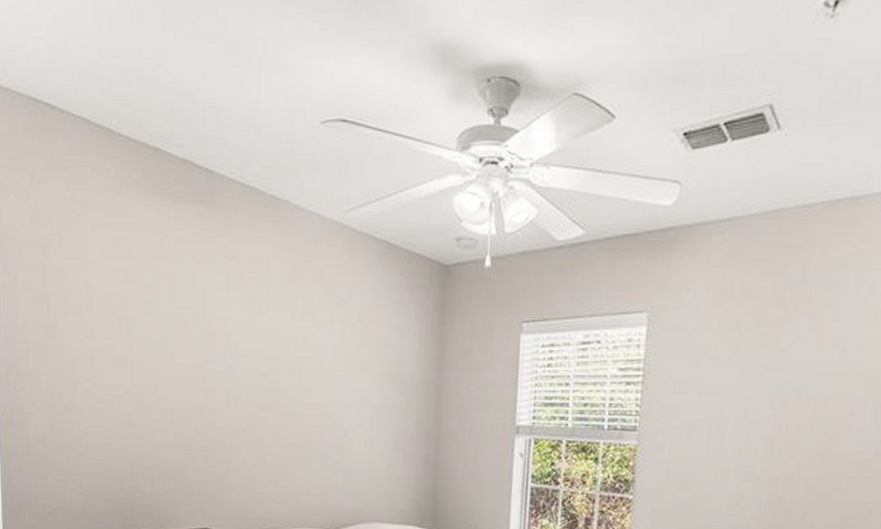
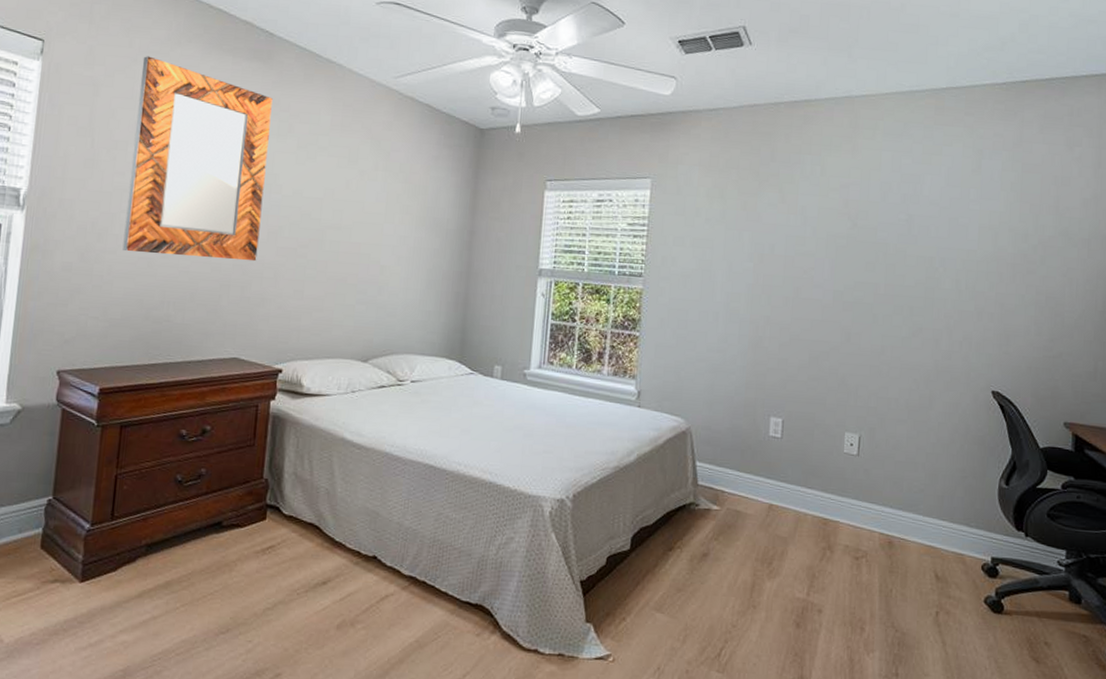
home mirror: none [86,209,219,428] -> present [122,56,273,262]

